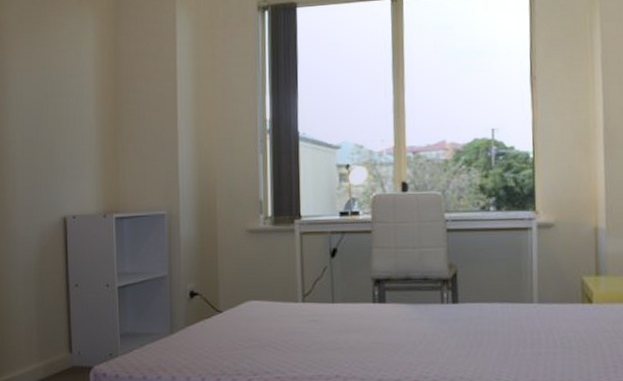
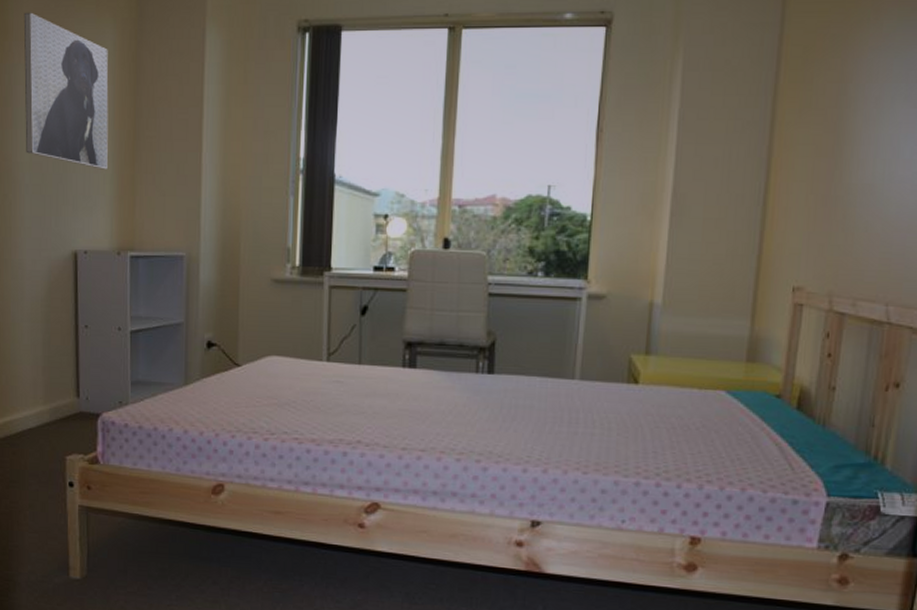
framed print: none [13,9,92,142] -> present [23,12,109,170]

